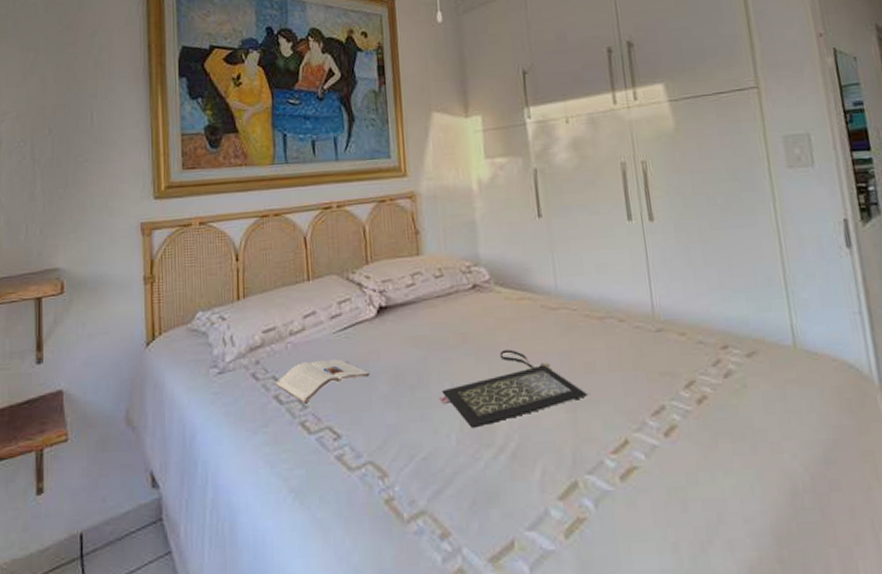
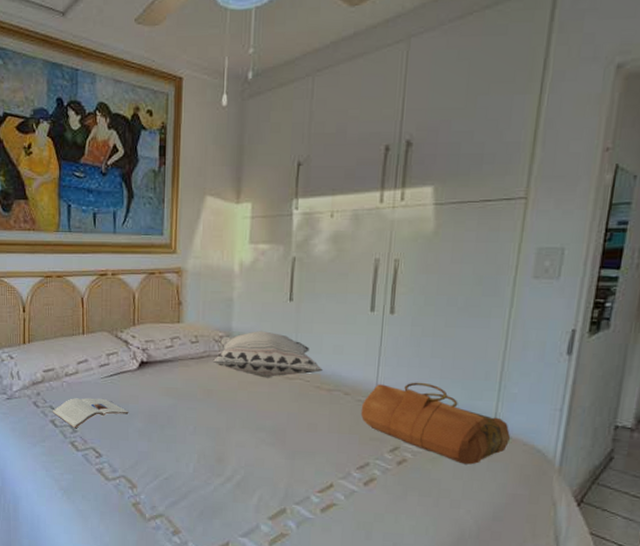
clutch bag: present [438,349,587,429] -> none [183,406,306,462]
decorative pillow: none [462,255,590,312] -> present [212,331,324,378]
handbag: none [640,296,817,394] -> present [360,382,511,465]

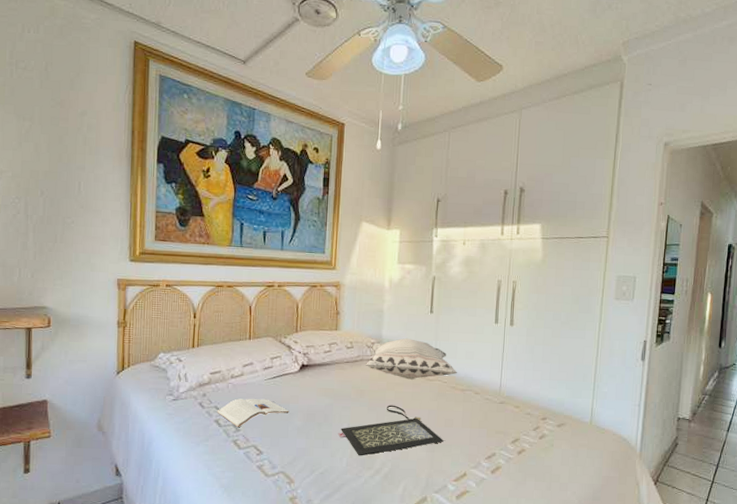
clutch bag: none [183,406,306,462] -> present [337,405,444,456]
handbag: present [360,382,511,465] -> none [488,383,604,453]

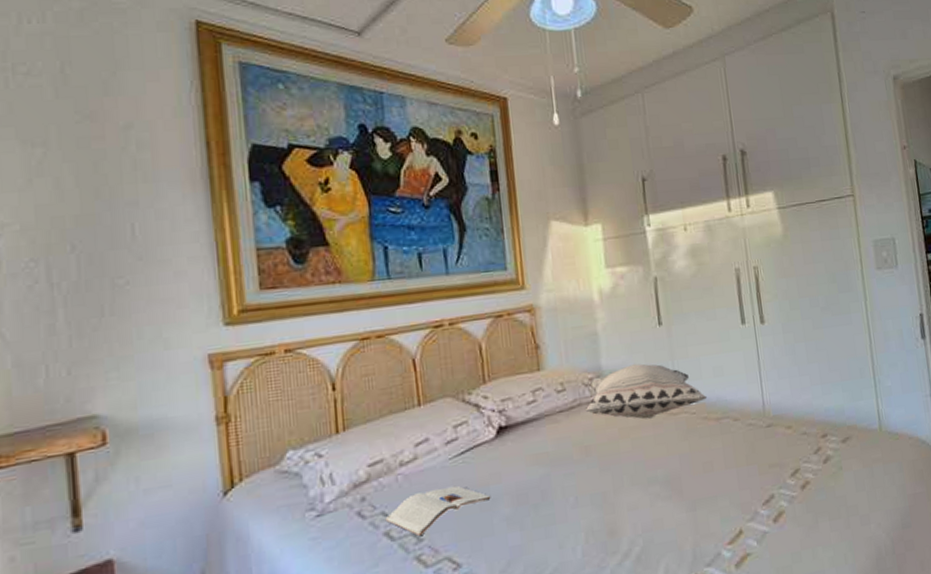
clutch bag: present [337,405,444,456] -> none [563,457,706,539]

